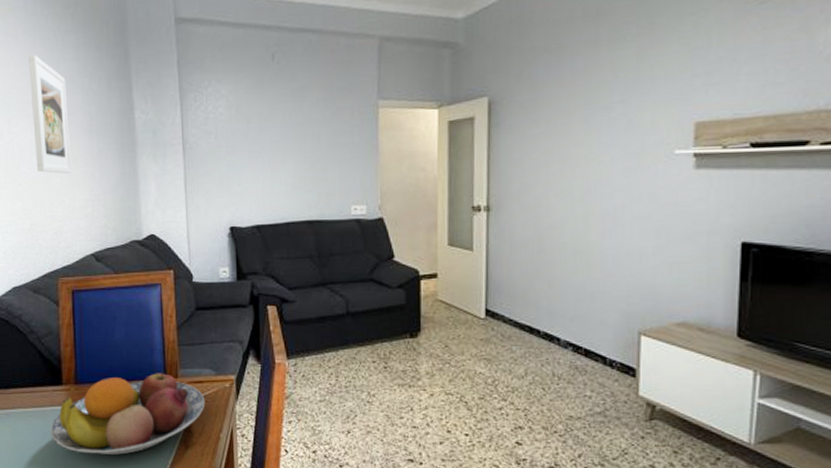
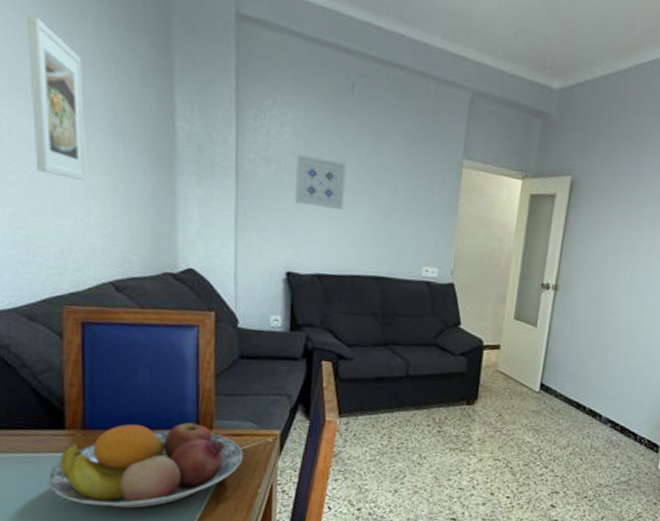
wall art: none [231,122,274,166] -> present [295,153,346,210]

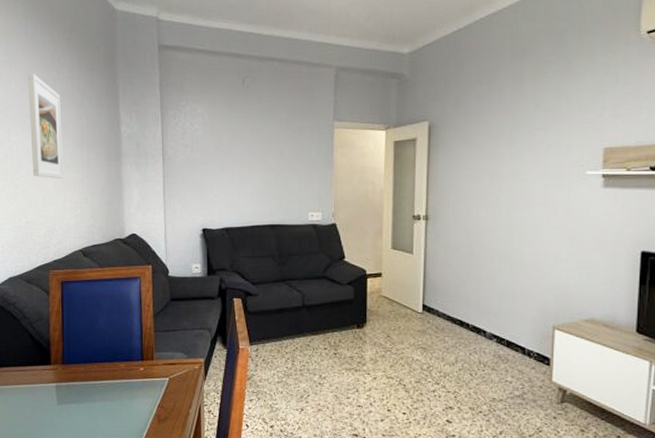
fruit bowl: present [47,420,243,508] -> none [39,353,177,427]
wall art: present [295,153,346,210] -> none [206,137,242,175]

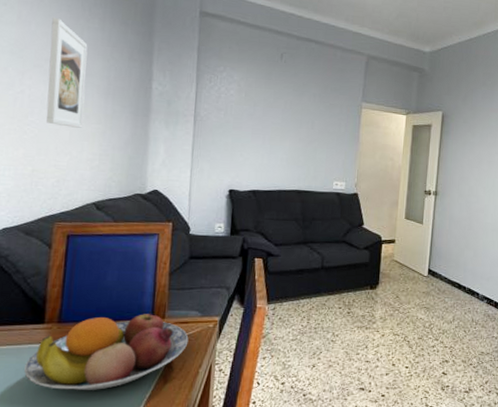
fruit bowl: none [39,353,177,427] -> present [24,311,189,390]

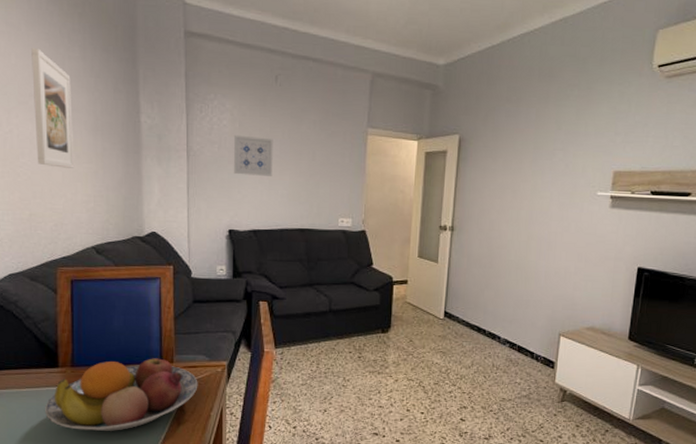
wall art: none [238,103,276,142] -> present [234,134,273,176]

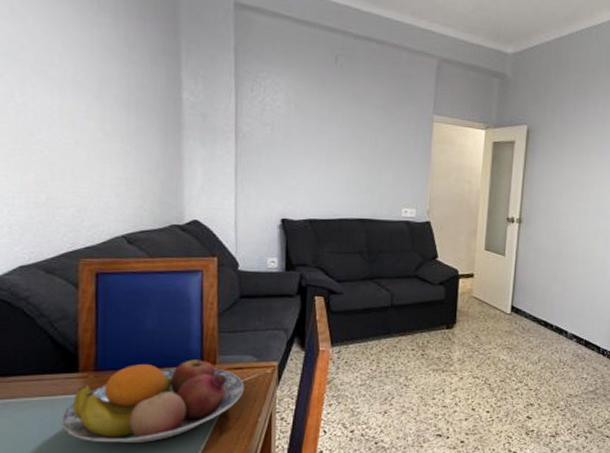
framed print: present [31,48,75,168] -> none [53,11,103,148]
wall art: present [234,134,273,176] -> none [288,116,332,162]

